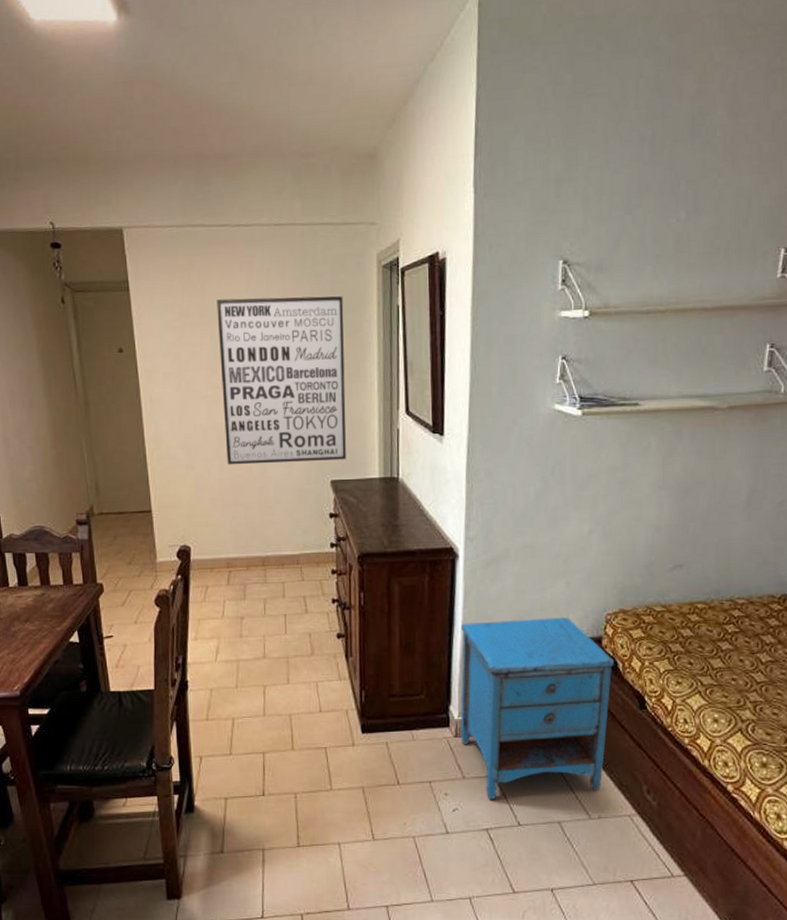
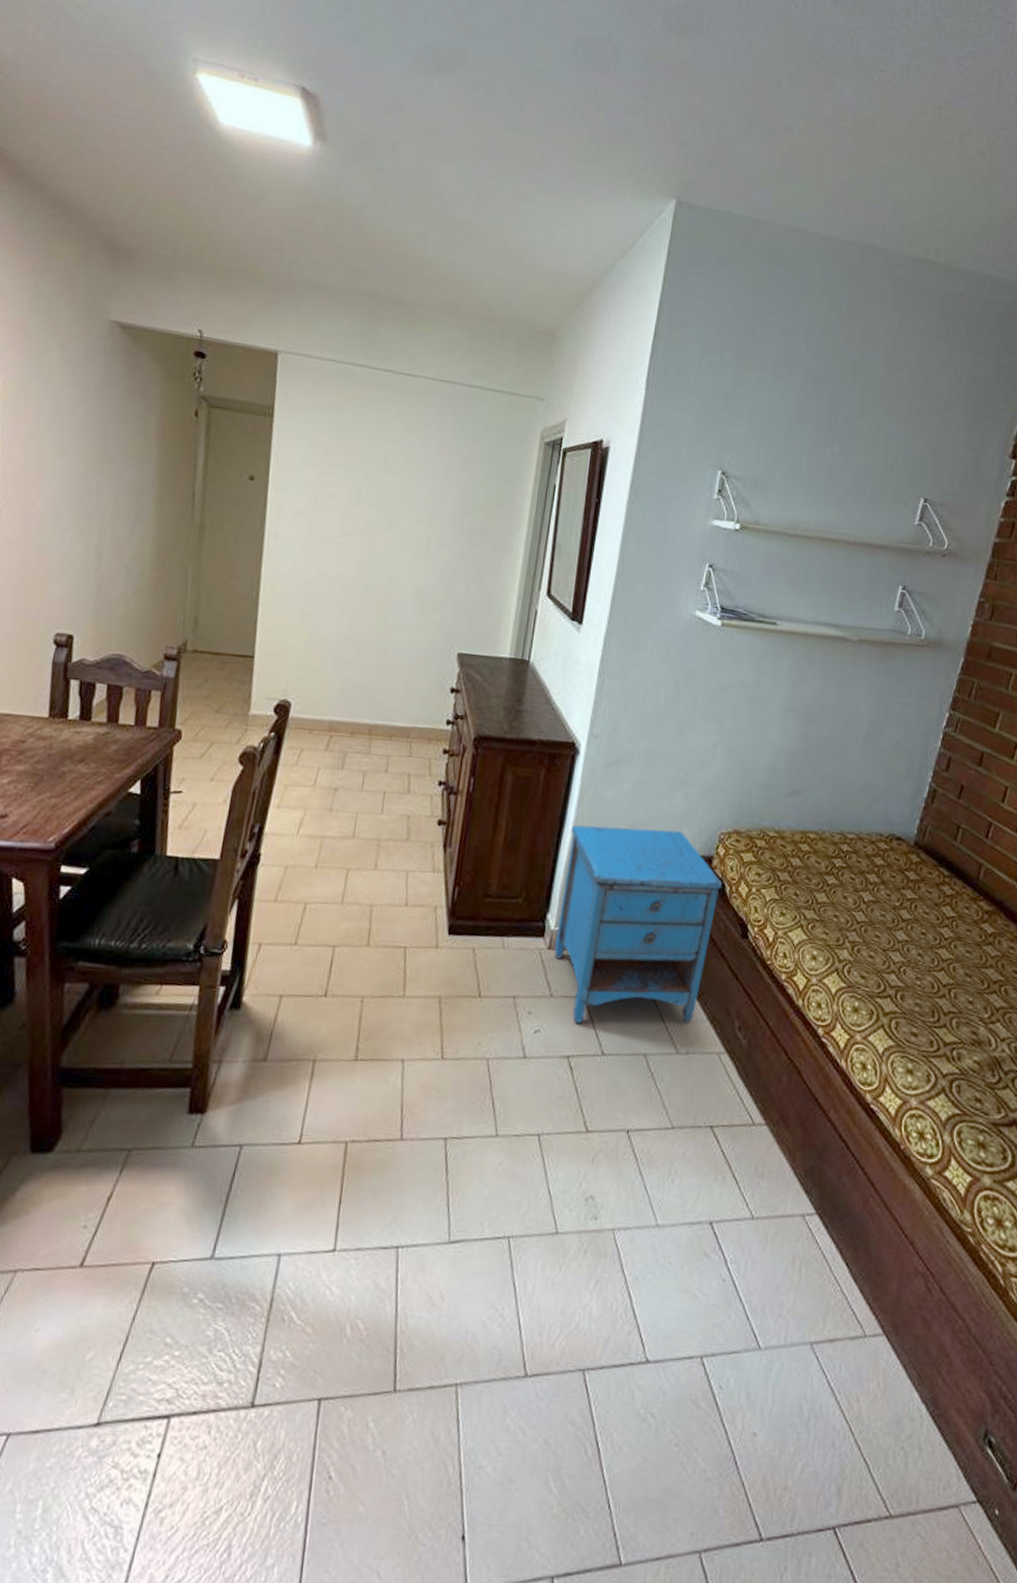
wall art: present [217,296,346,465] -> none [348,444,501,633]

